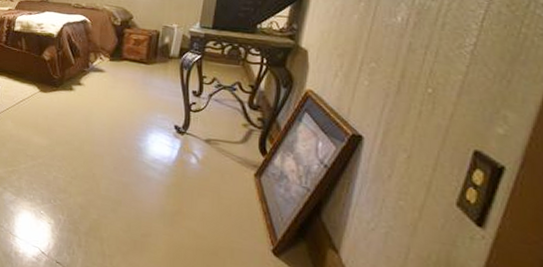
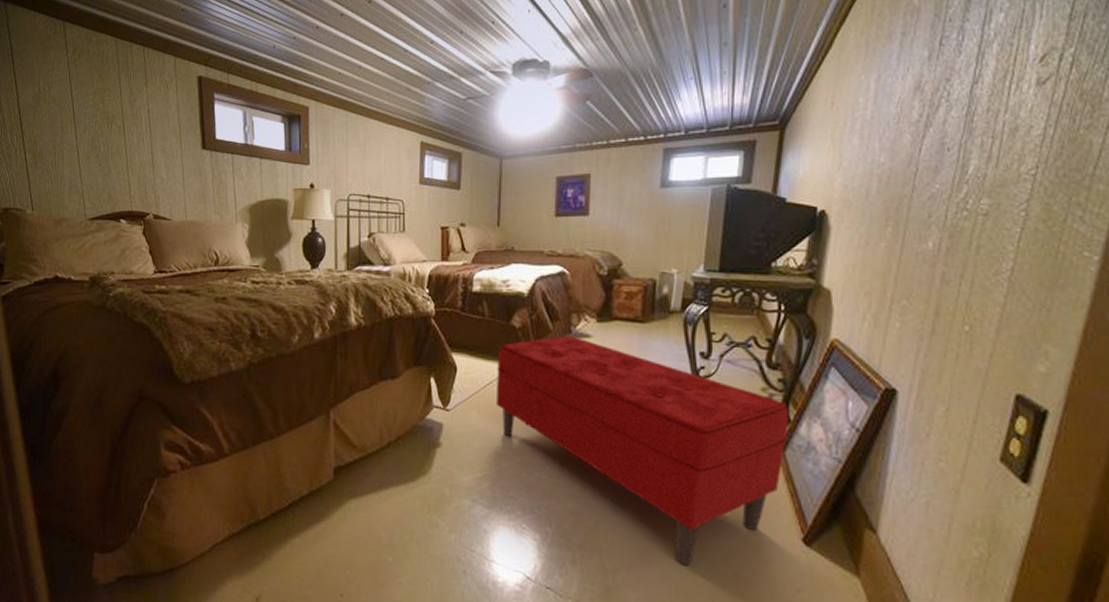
bench: none [27,69,266,259] -> present [497,335,789,565]

